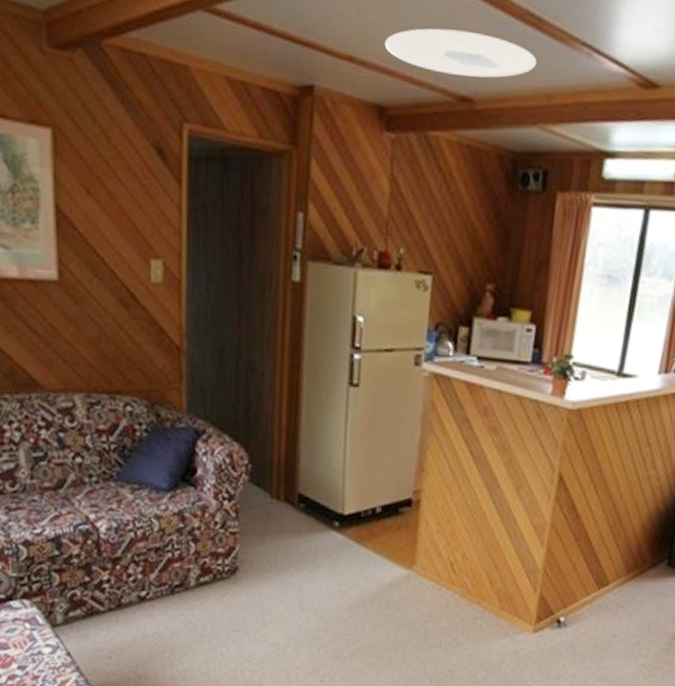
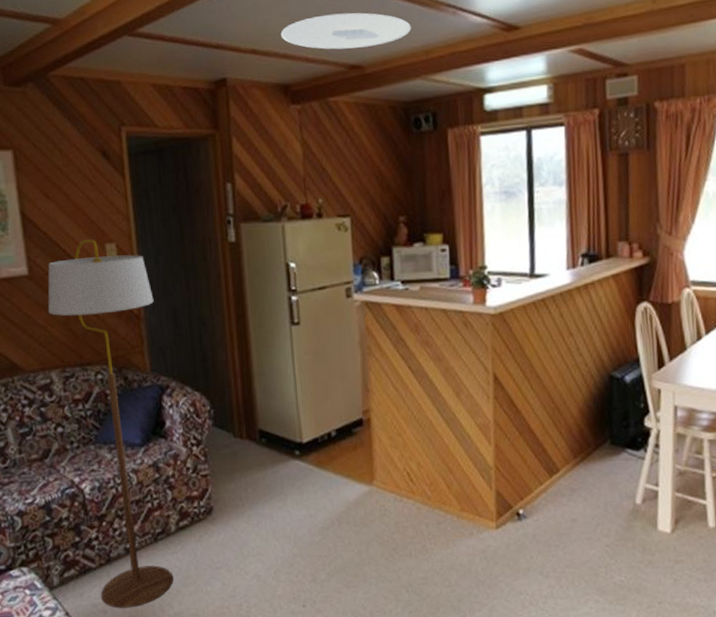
floor lamp: none [77,250,199,658] -> present [47,239,174,609]

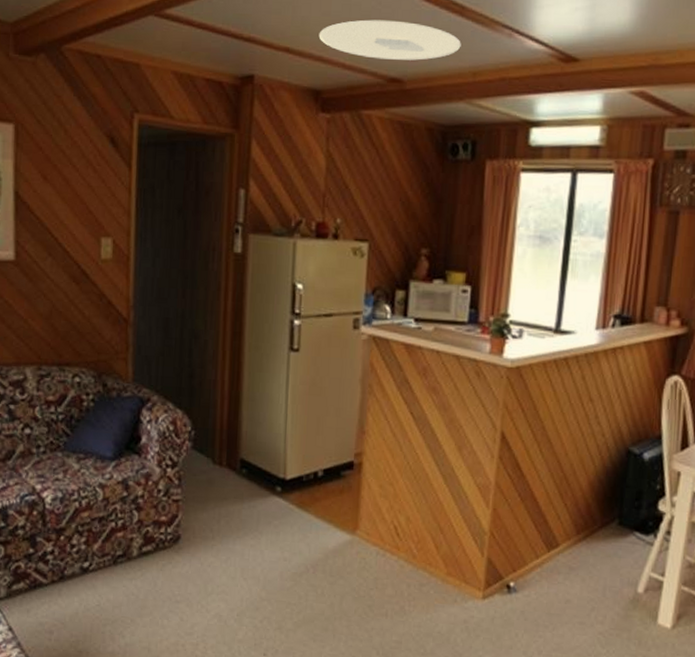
floor lamp: present [47,239,174,609] -> none [30,230,146,632]

